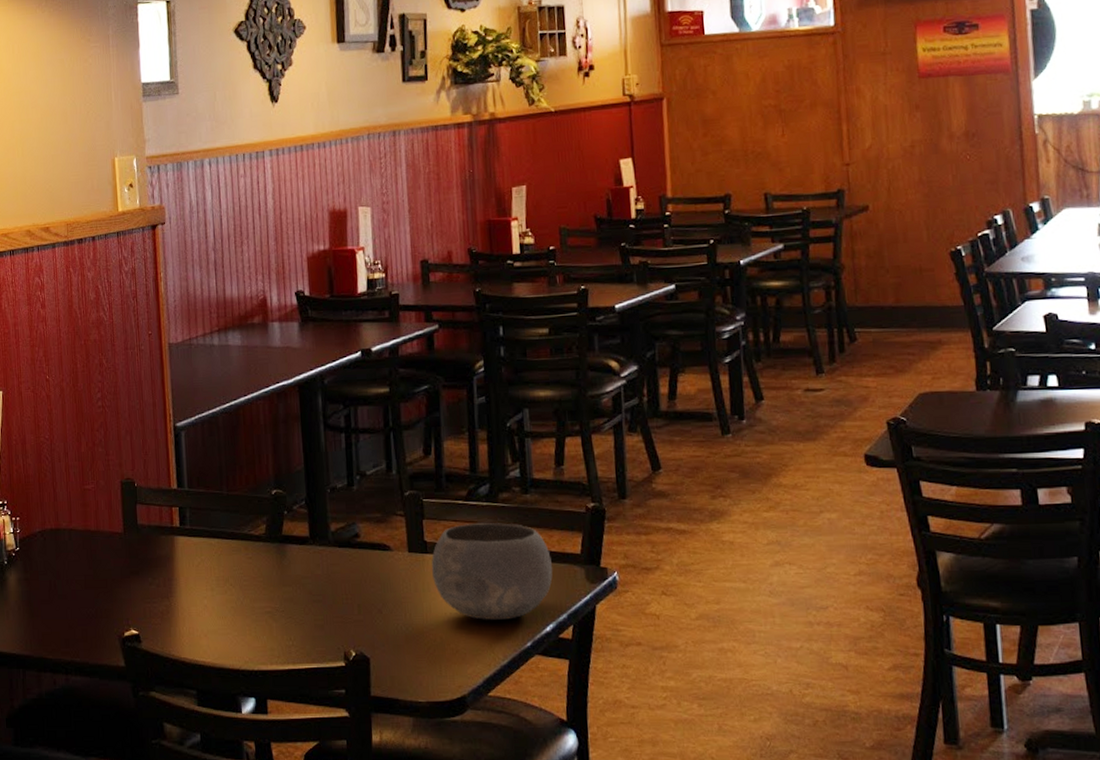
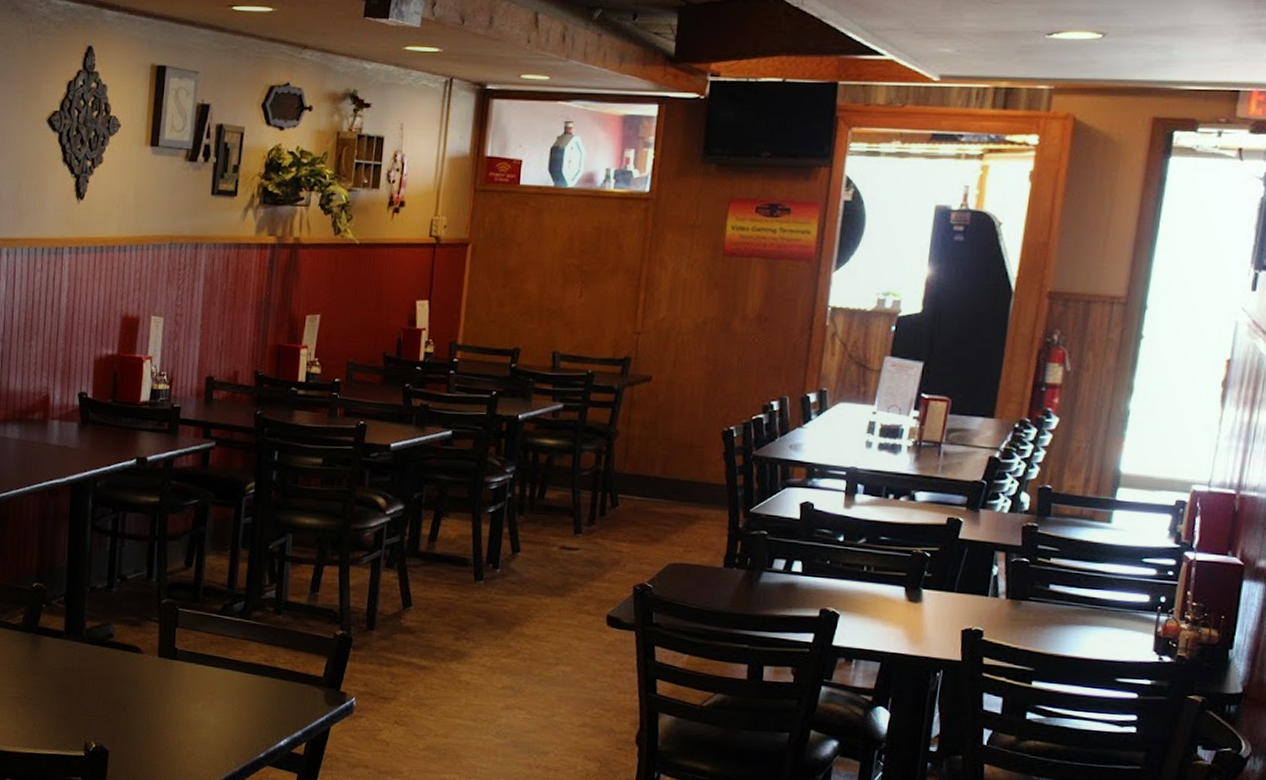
bowl: present [431,522,553,621] -> none [178,636,294,731]

